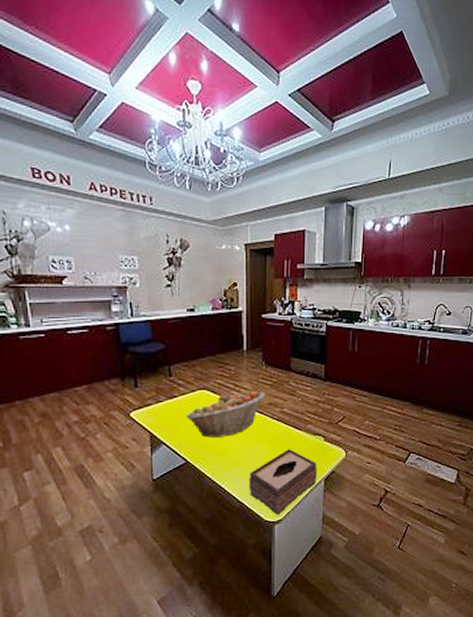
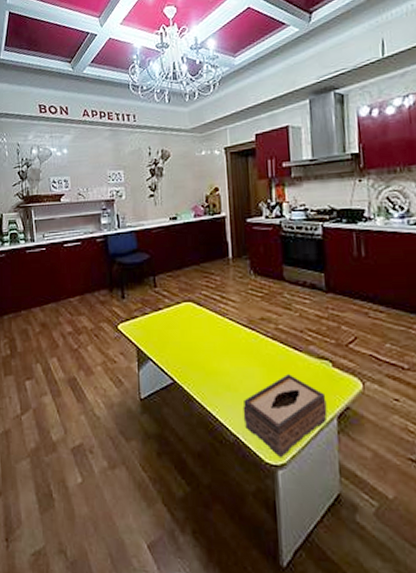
fruit basket: present [186,392,266,438] -> none [171,304,257,356]

